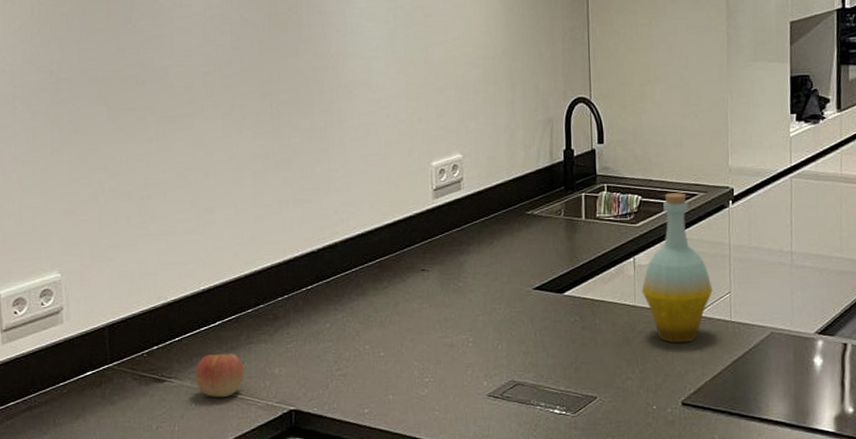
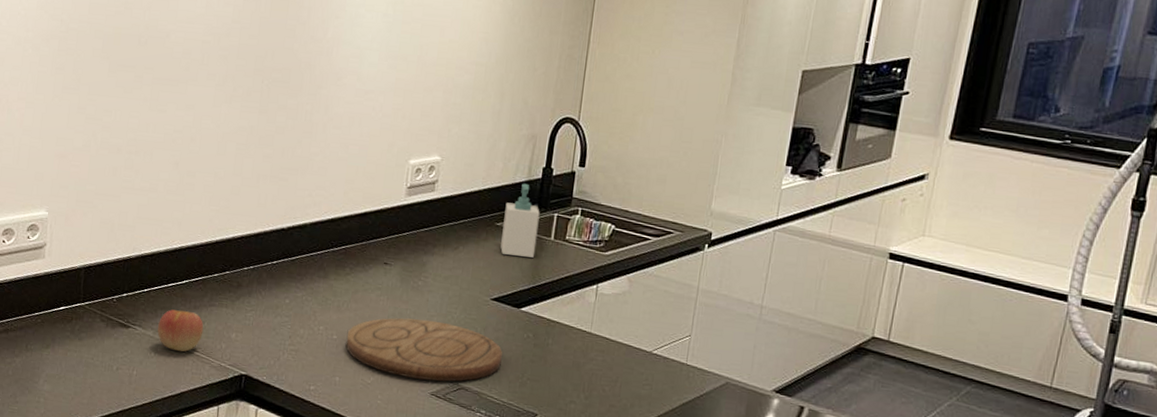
cutting board: none [394,320,553,383] -> present [346,317,503,382]
soap bottle: none [533,168,569,243] -> present [500,183,540,258]
bottle: present [641,193,713,343] -> none [599,227,673,378]

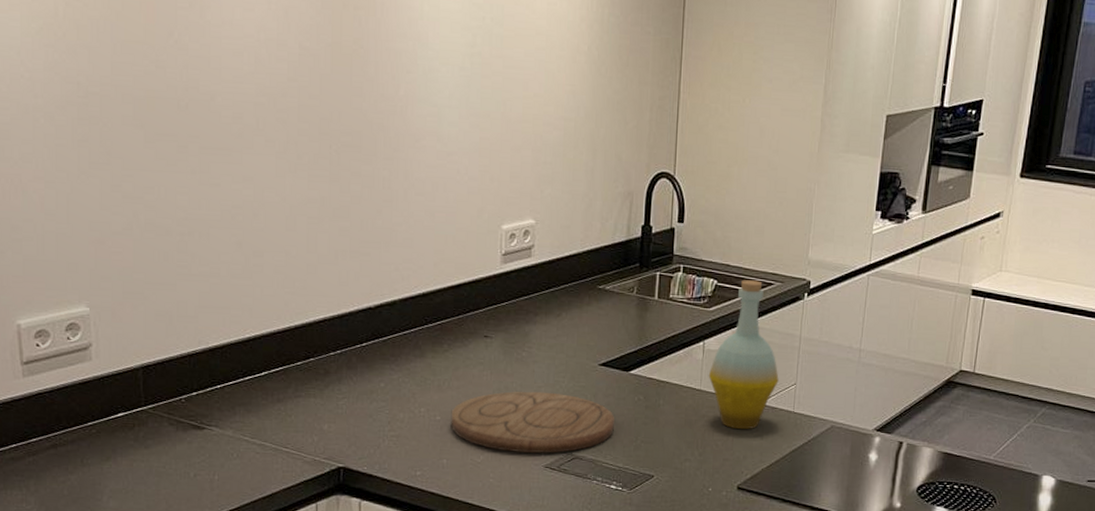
apple: present [157,309,204,352] -> none [238,405,291,450]
soap bottle: present [500,183,540,258] -> none [605,243,642,319]
bottle: none [599,227,673,378] -> present [708,280,779,430]

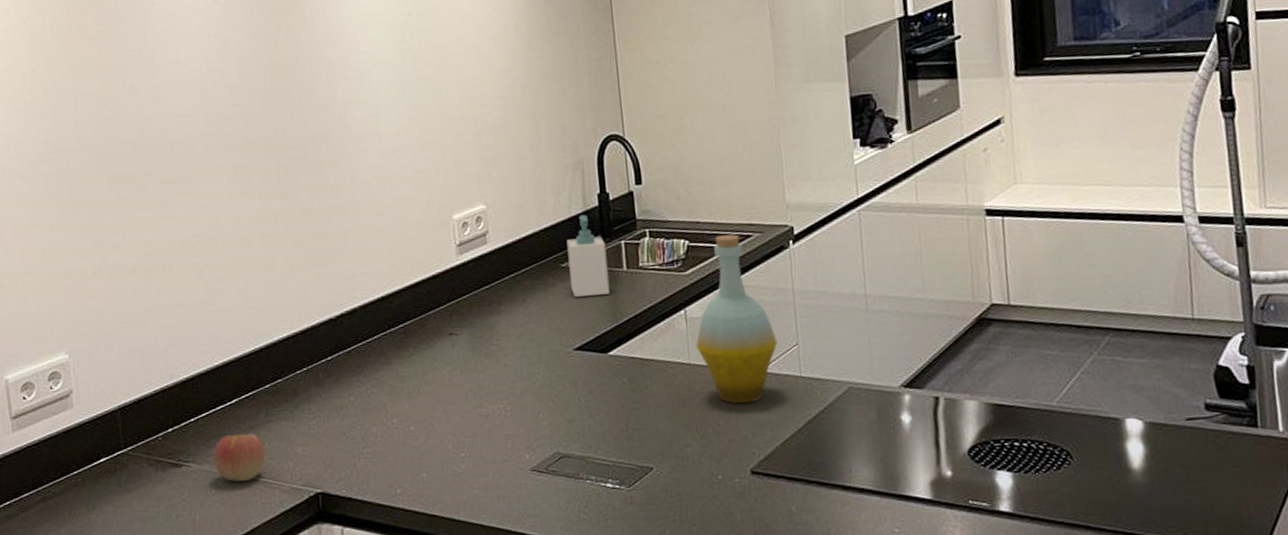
apple: none [238,405,291,450] -> present [213,433,266,482]
cutting board: present [450,391,614,453] -> none [424,386,601,457]
soap bottle: none [605,243,642,319] -> present [566,214,611,298]

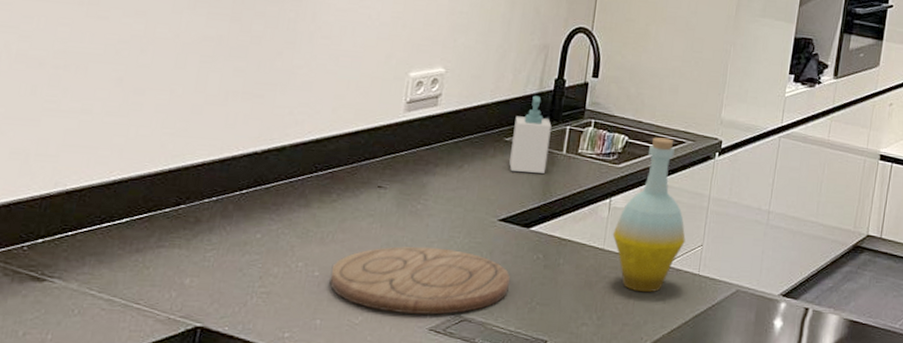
apple: present [213,433,266,482] -> none [84,255,149,306]
cutting board: none [424,386,601,457] -> present [330,246,510,315]

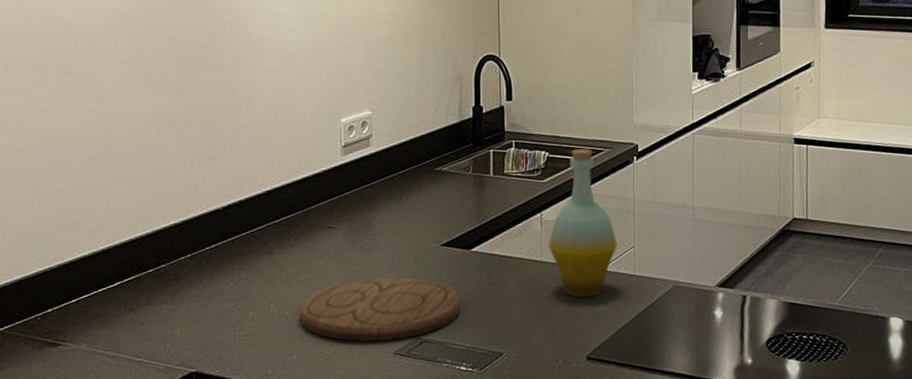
soap bottle: present [509,95,552,173] -> none [442,125,477,199]

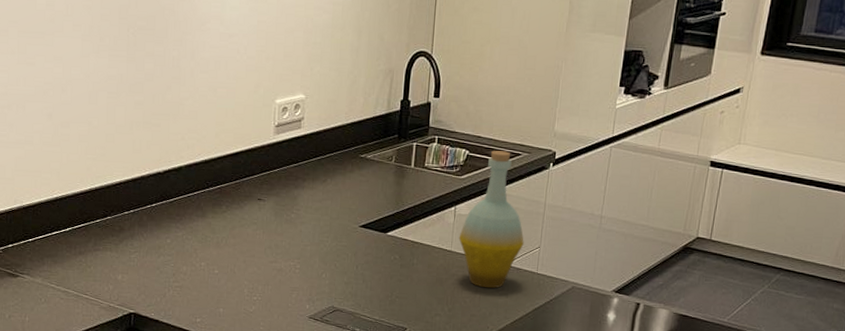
cutting board: present [299,277,460,341] -> none [227,249,372,306]

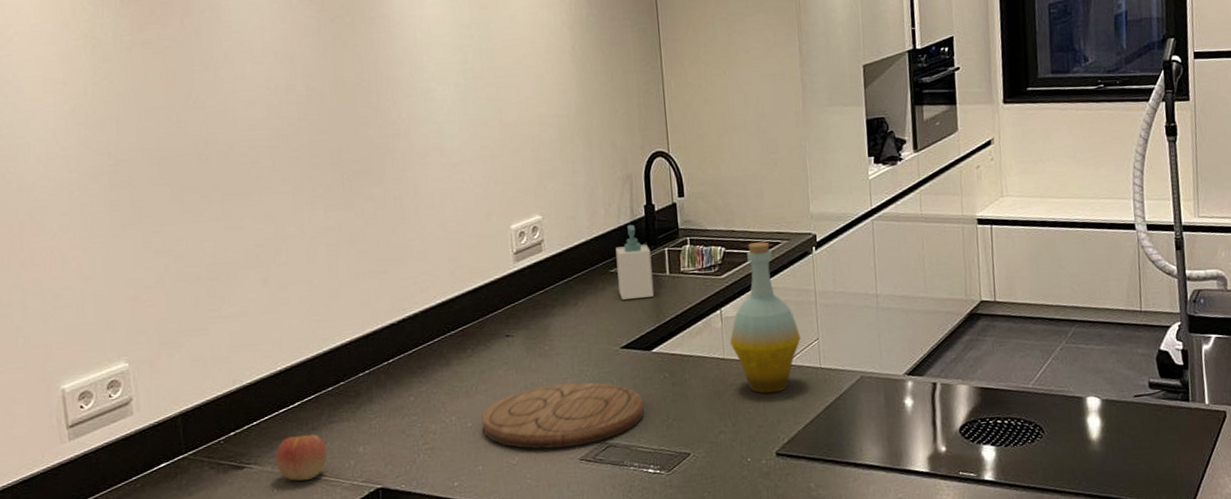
apple: none [46,256,90,296] -> present [276,434,328,481]
cutting board: none [227,249,372,306] -> present [481,382,644,449]
soap bottle: none [365,116,400,185] -> present [615,224,655,301]

